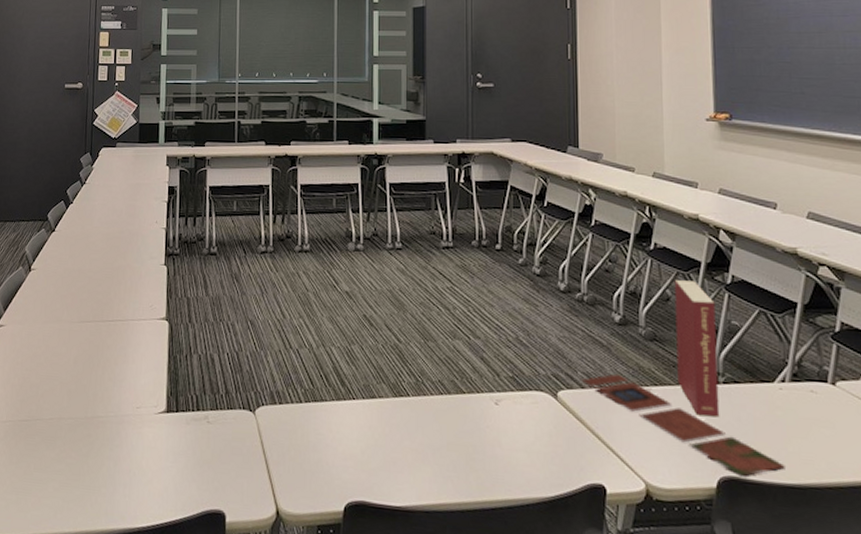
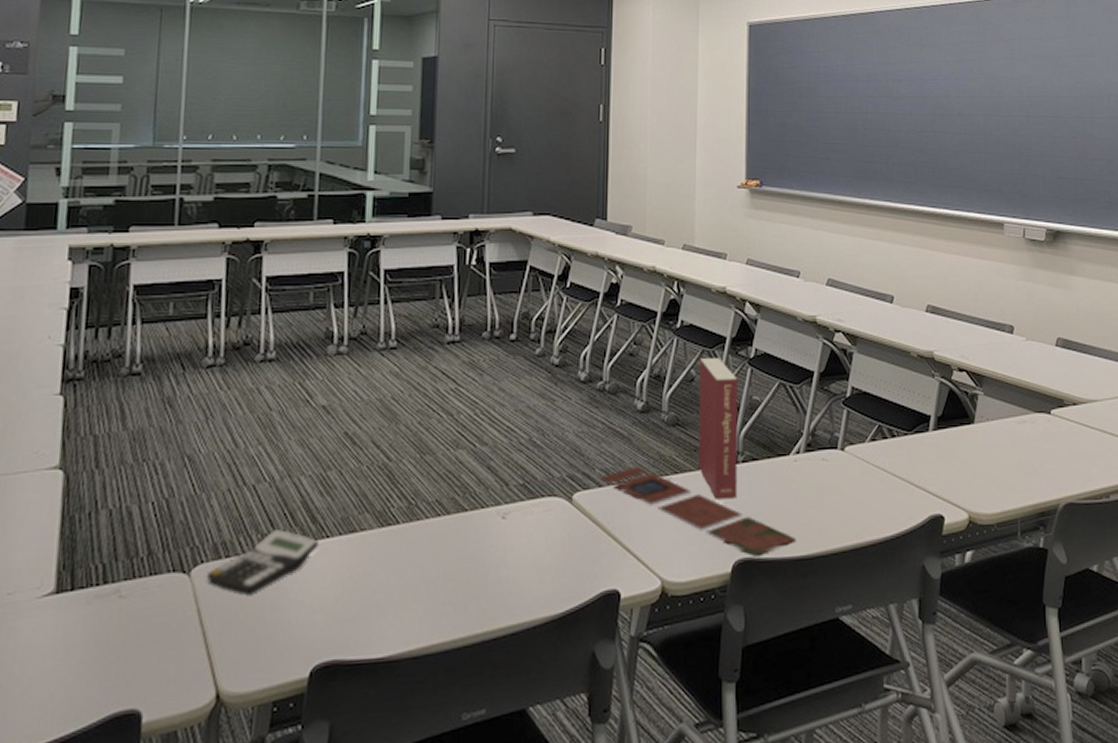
calculator: none [266,386,348,435] -> present [205,528,320,593]

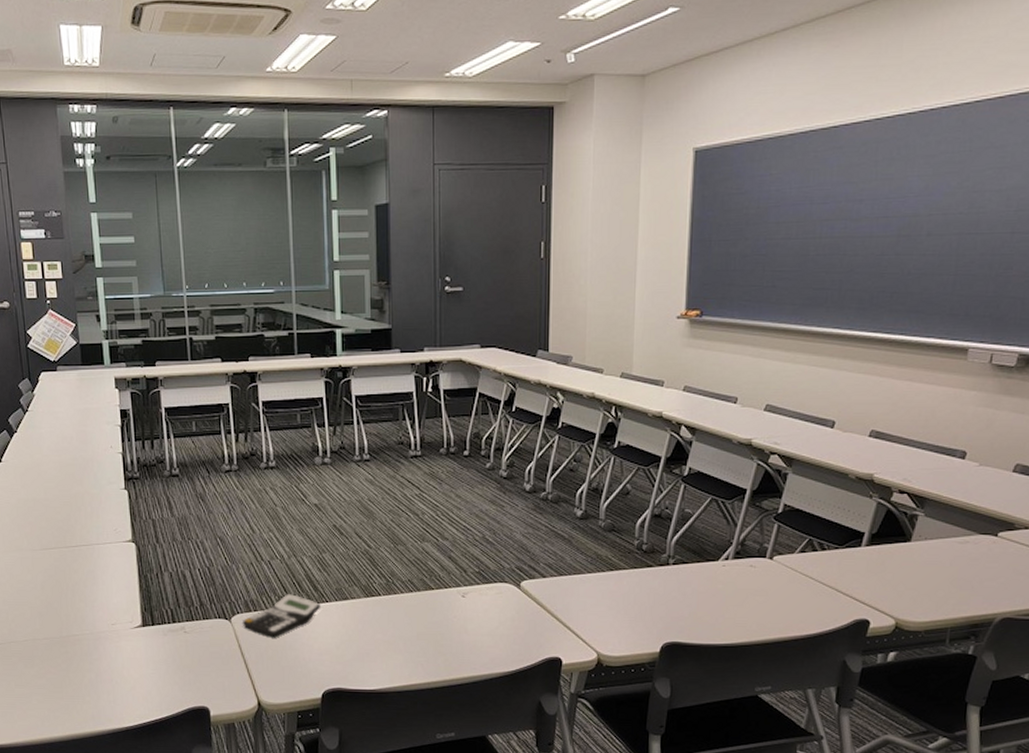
papers: present [597,466,796,557] -> none [541,562,721,642]
book: present [698,358,738,500] -> none [632,475,671,594]

